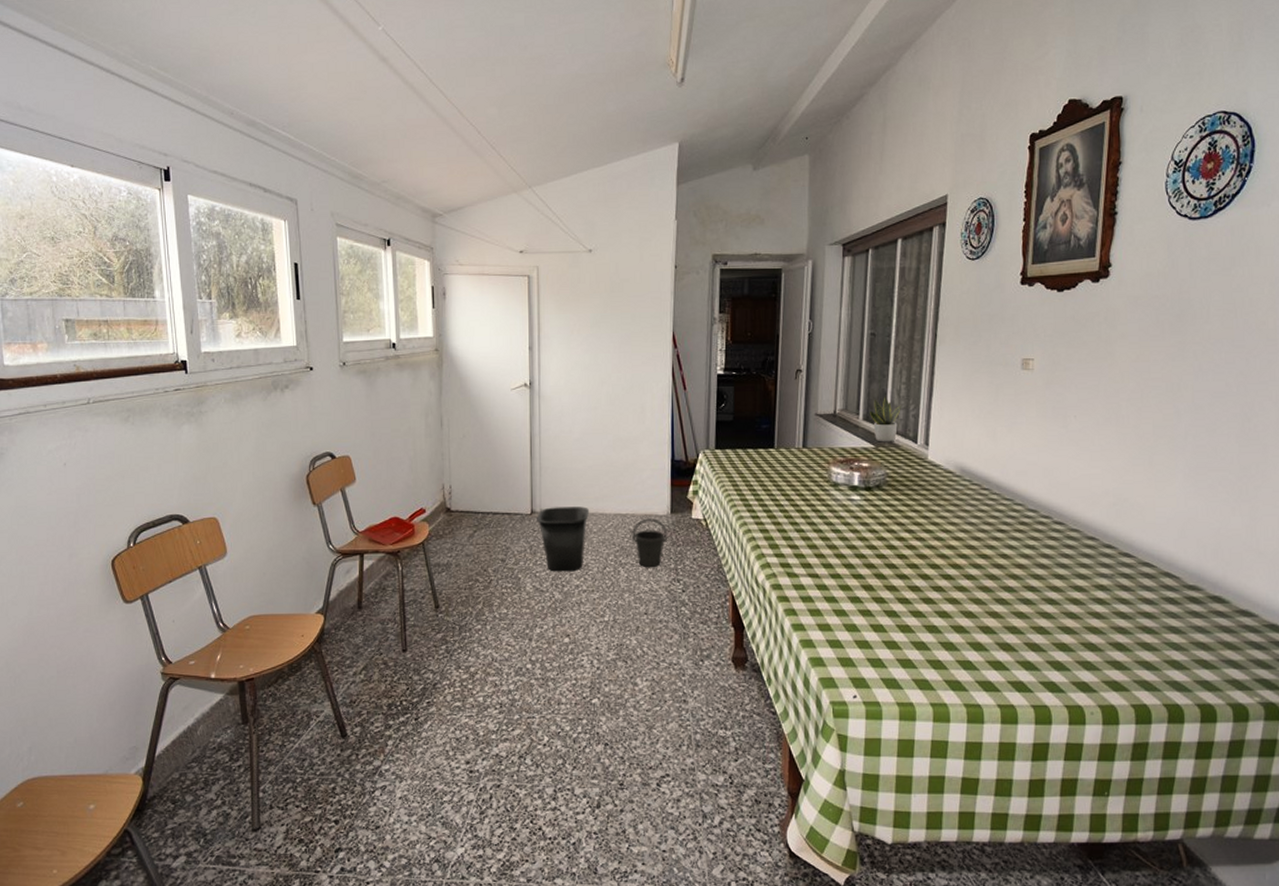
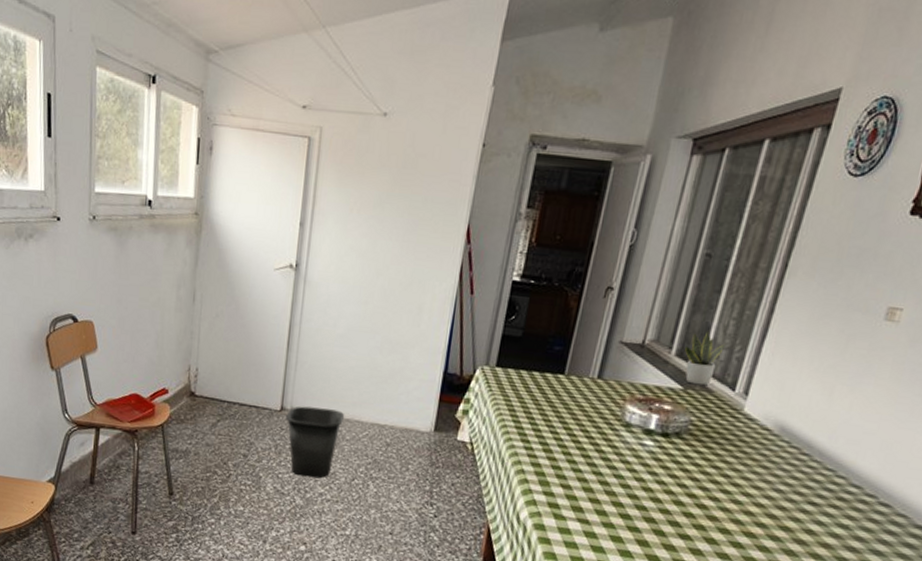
bucket: present [632,518,668,567] -> none [387,433,428,486]

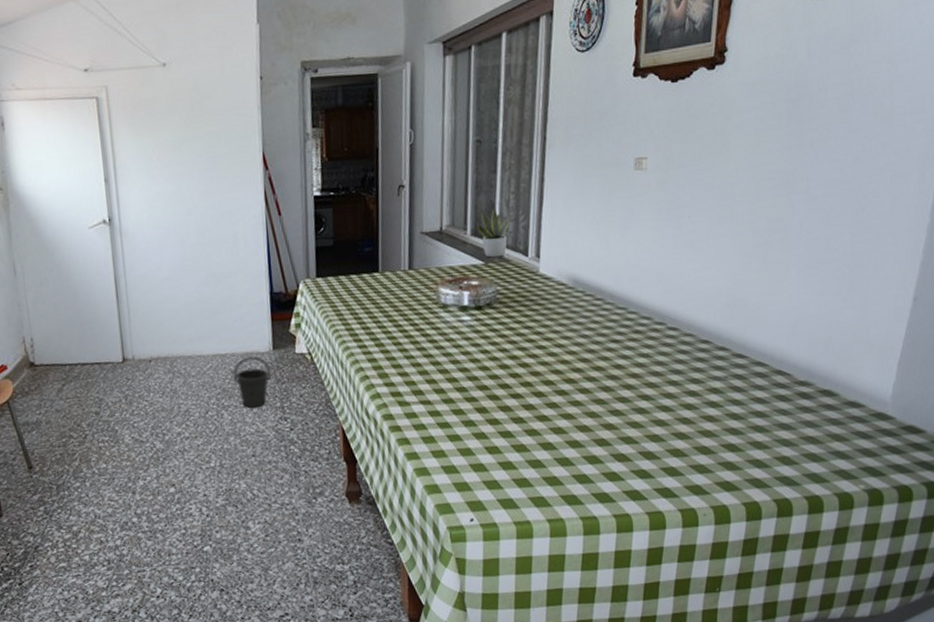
waste bin: present [286,406,345,478] -> none [129,349,186,421]
bucket: none [387,433,428,486] -> present [233,356,272,408]

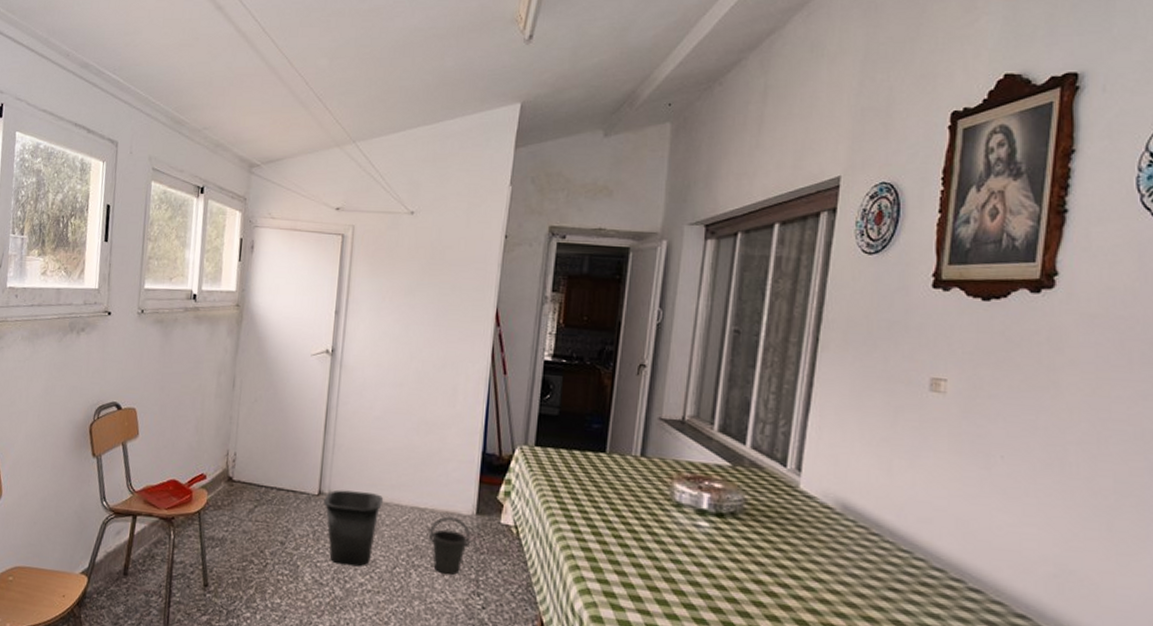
waste bin: none [129,349,186,421] -> present [324,489,384,566]
potted plant: present [478,206,512,258] -> none [728,404,770,462]

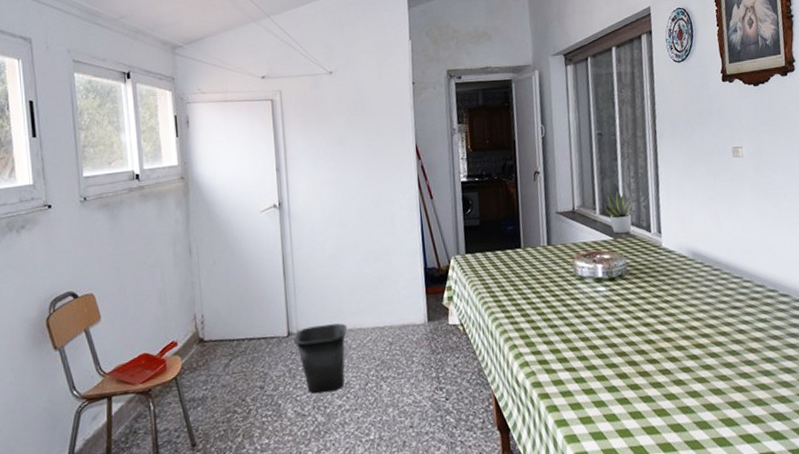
bucket: present [429,516,471,575] -> none [391,328,428,379]
potted plant: none [728,404,770,462] -> present [605,189,634,234]

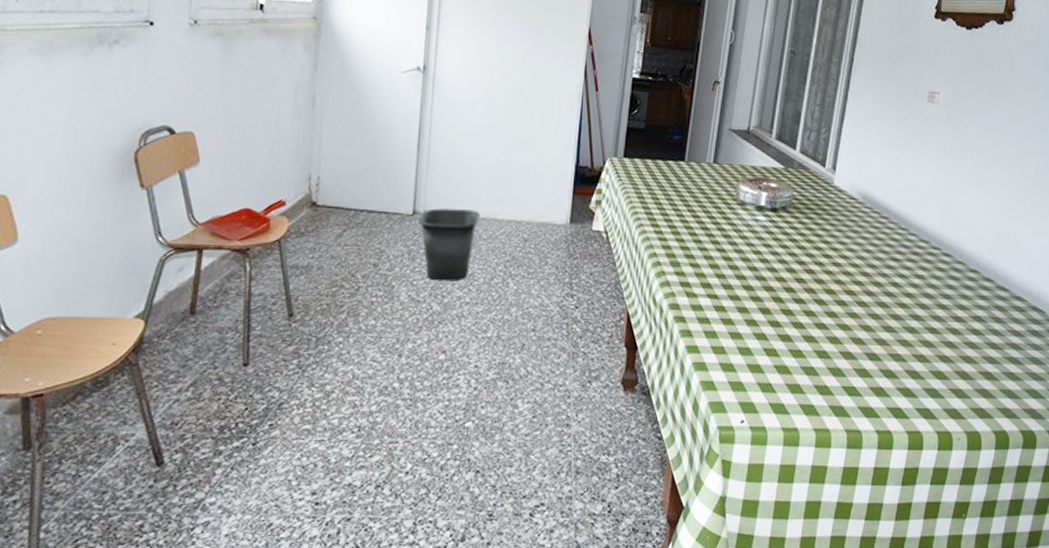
potted plant: present [605,189,634,234] -> none [783,115,815,164]

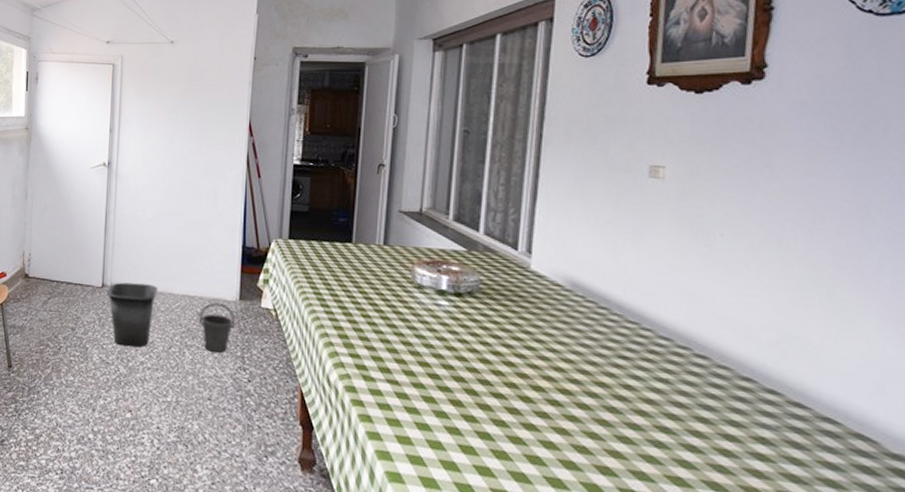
bucket: none [526,227,565,280] -> present [199,302,236,353]

